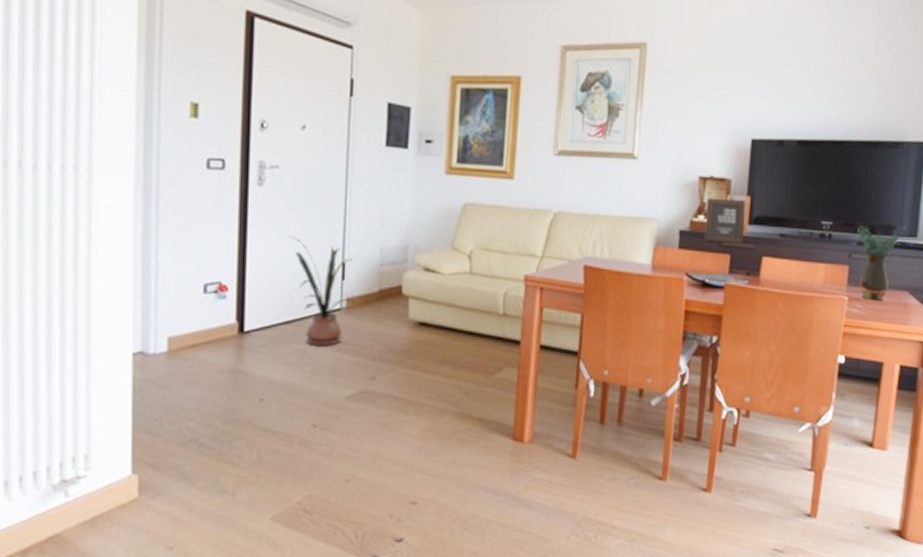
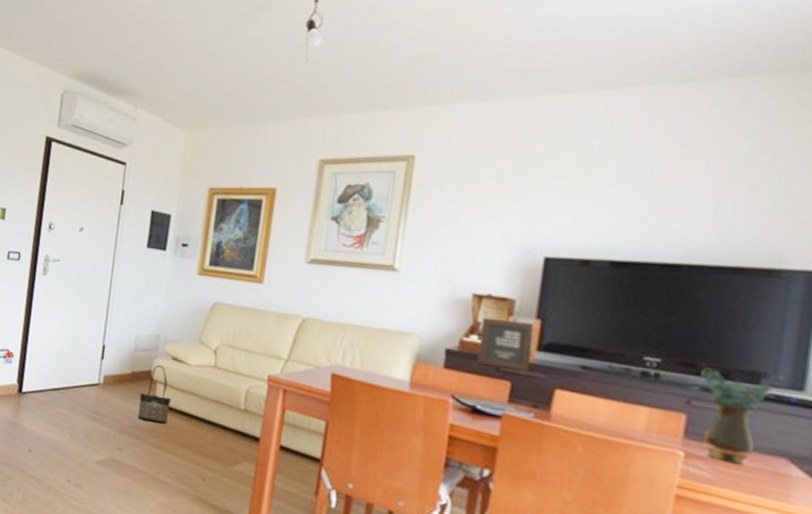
house plant: present [287,236,355,347] -> none [61,318,112,415]
tote bag: none [390,278,426,342] -> present [137,364,171,424]

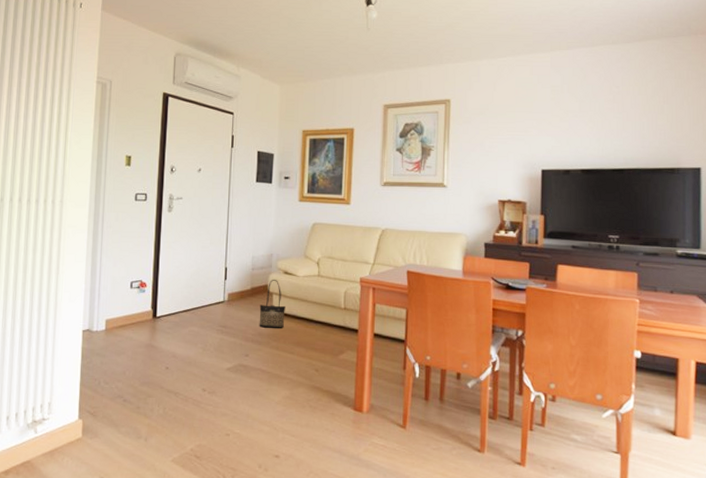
picture frame: present [477,317,534,373] -> none [506,217,540,255]
vase: present [701,363,772,466] -> none [643,236,683,305]

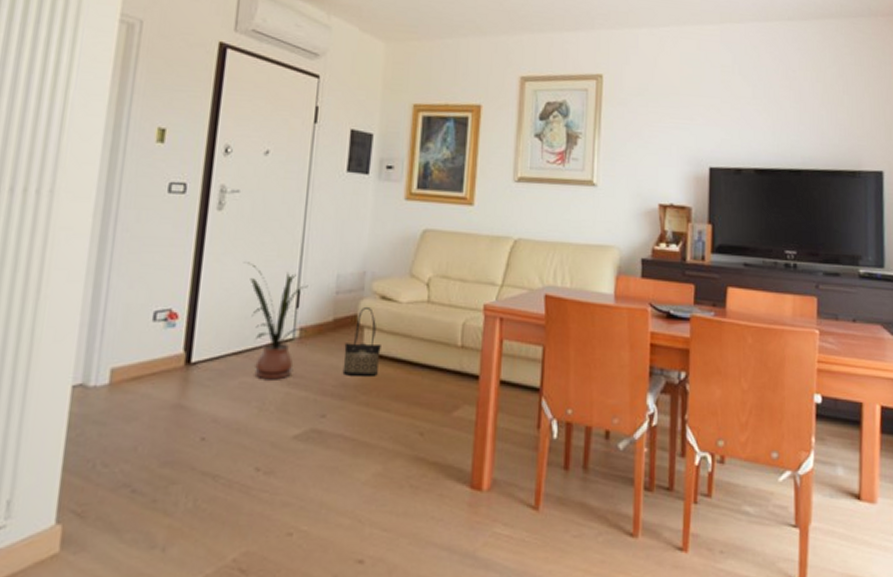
house plant: none [187,248,234,330] -> present [243,262,309,380]

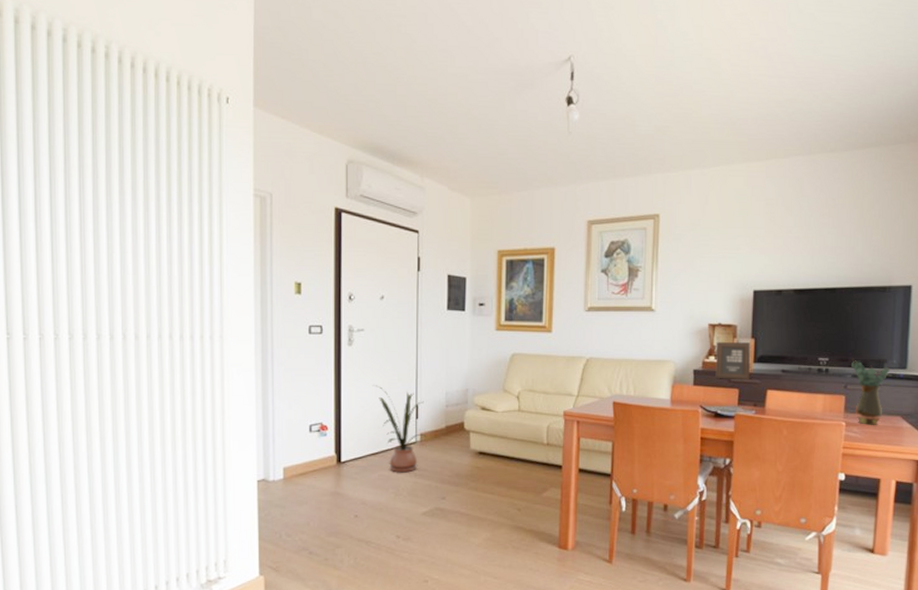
tote bag: present [342,306,381,376] -> none [455,415,484,468]
picture frame: none [667,225,707,274] -> present [715,341,750,380]
vase: none [822,252,865,336] -> present [851,358,890,426]

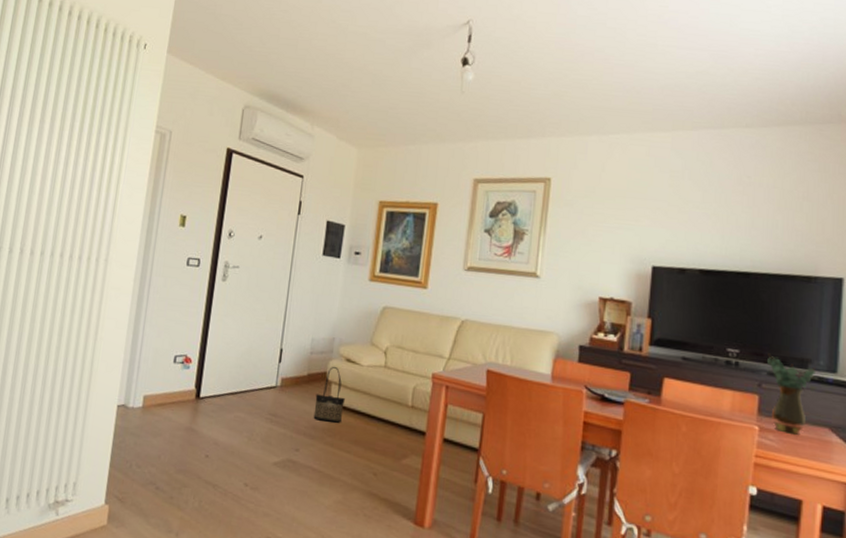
house plant: present [372,385,427,473] -> none [240,323,289,418]
tote bag: none [455,415,484,468] -> present [313,366,345,423]
picture frame: present [715,341,750,380] -> none [604,317,646,364]

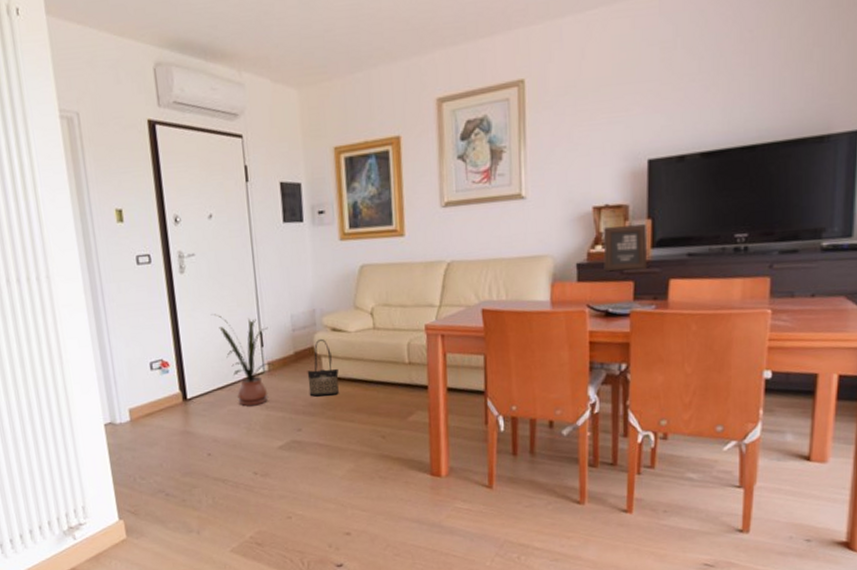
house plant: none [240,323,289,418] -> present [210,314,275,407]
picture frame: none [604,317,646,364] -> present [603,224,647,272]
vase: present [767,353,815,436] -> none [778,230,830,311]

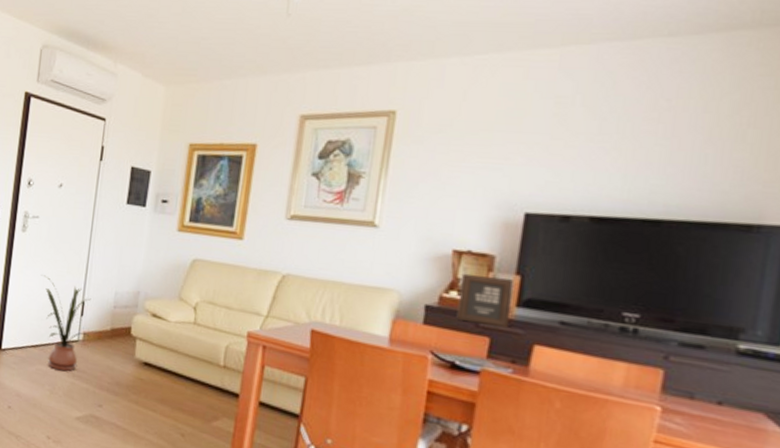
tote bag: present [307,338,339,397] -> none [117,321,151,380]

